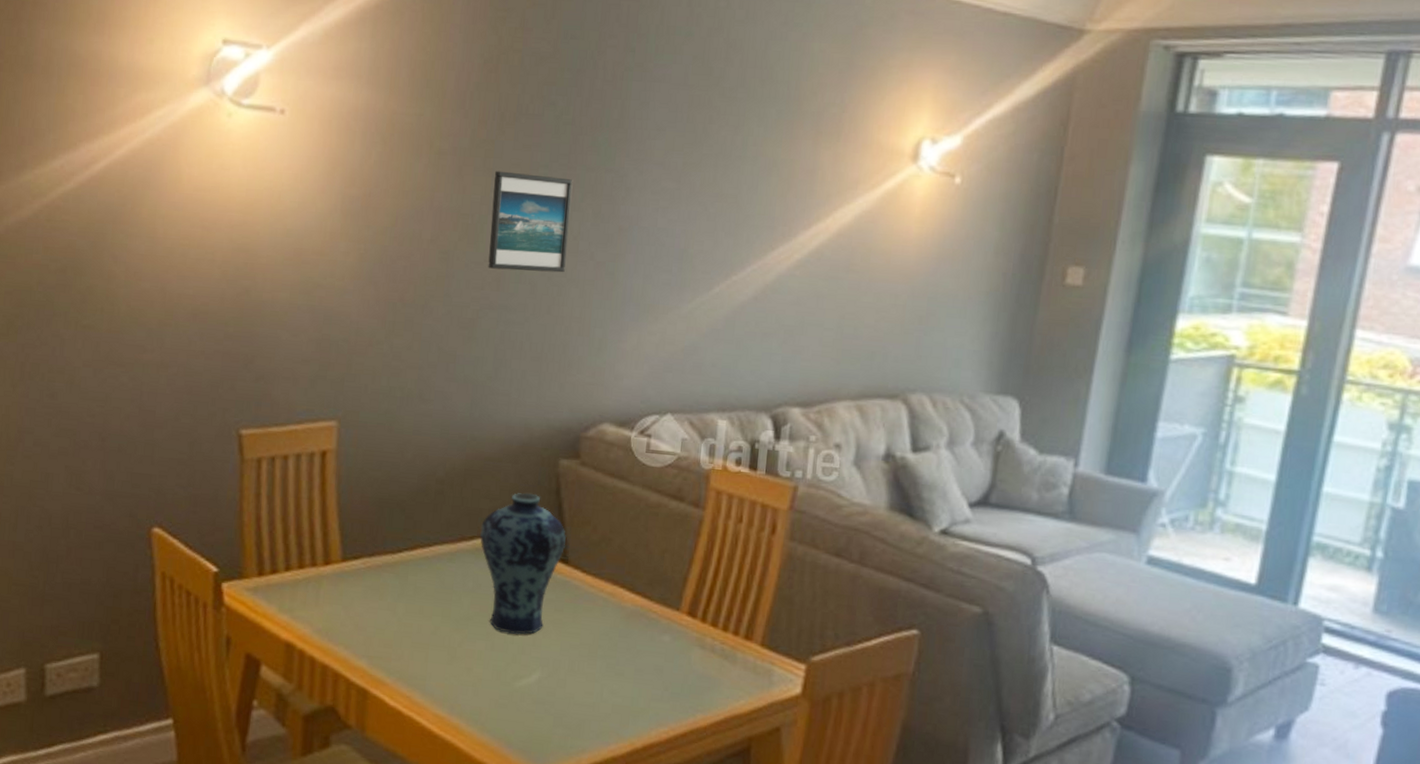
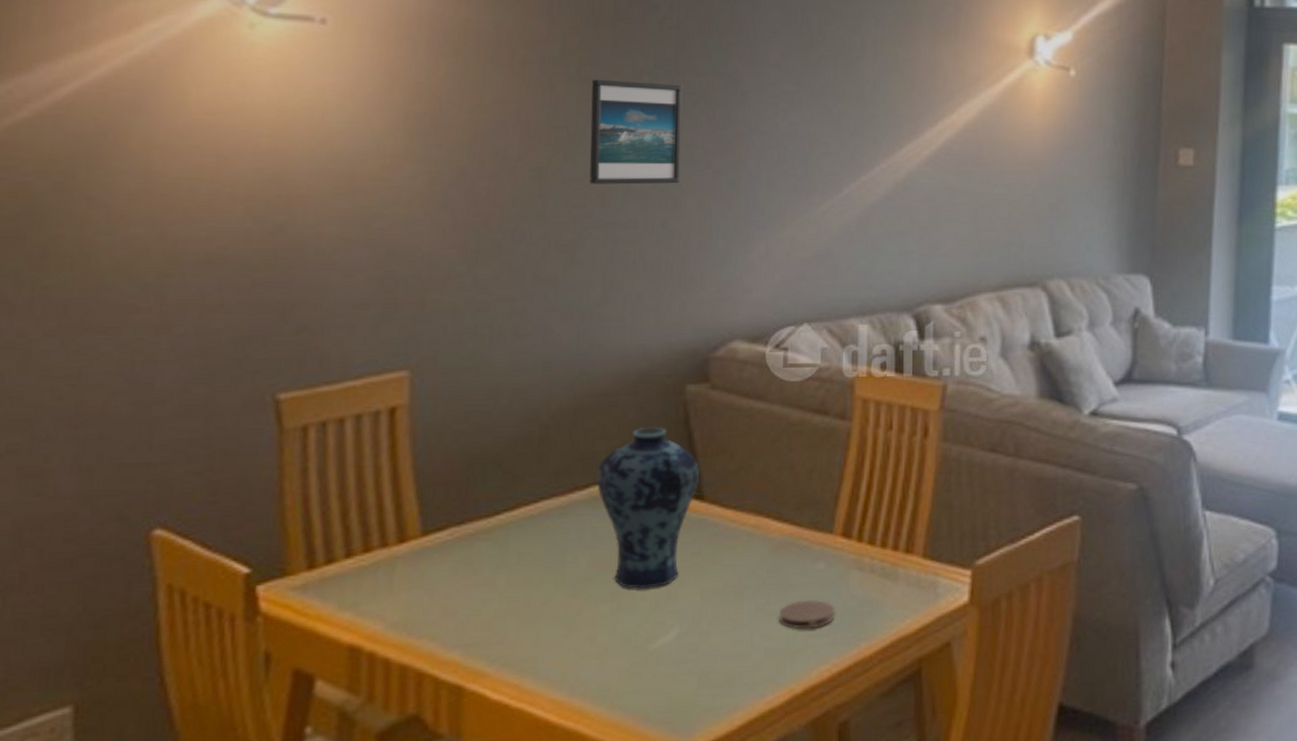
coaster: none [626,666,676,694] -> present [779,600,834,630]

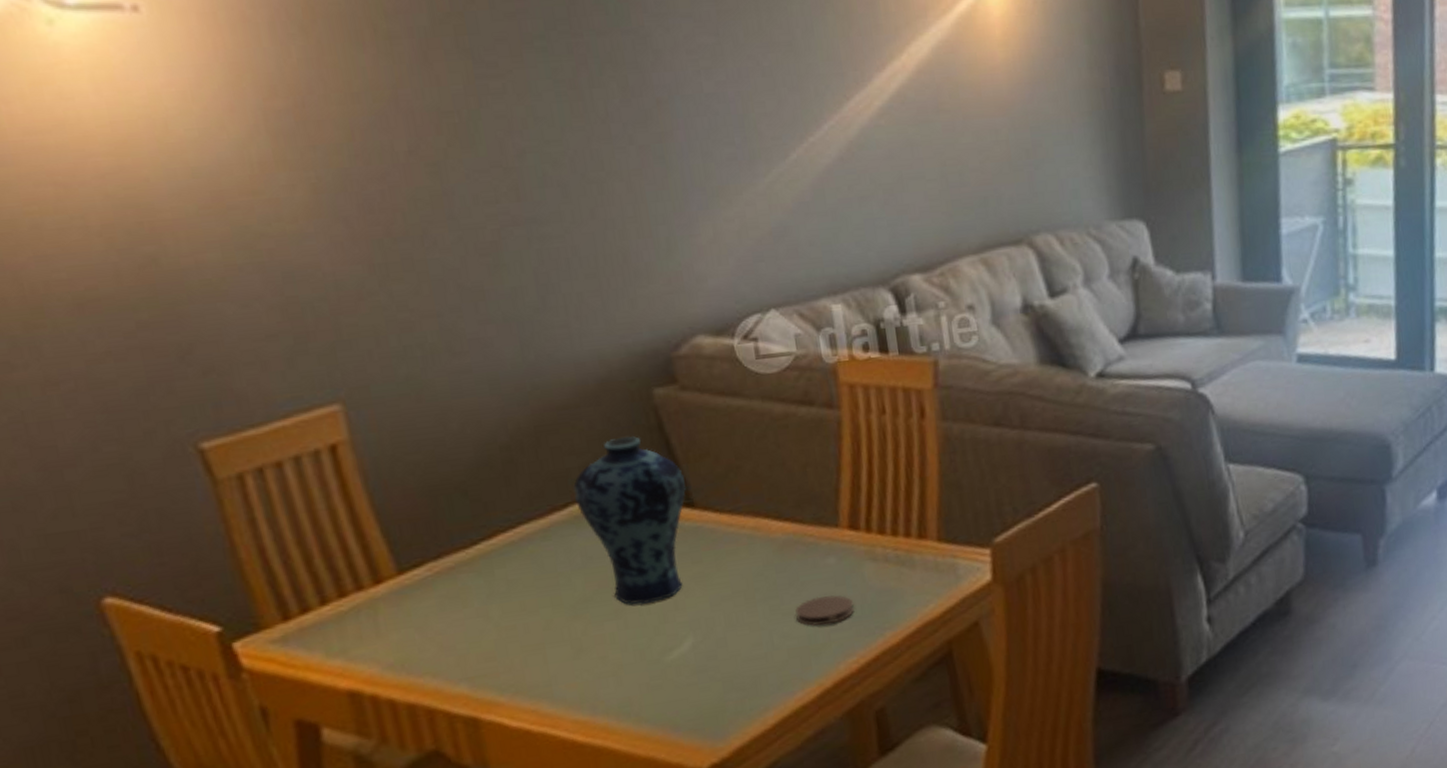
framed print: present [589,79,683,185] -> none [474,48,601,175]

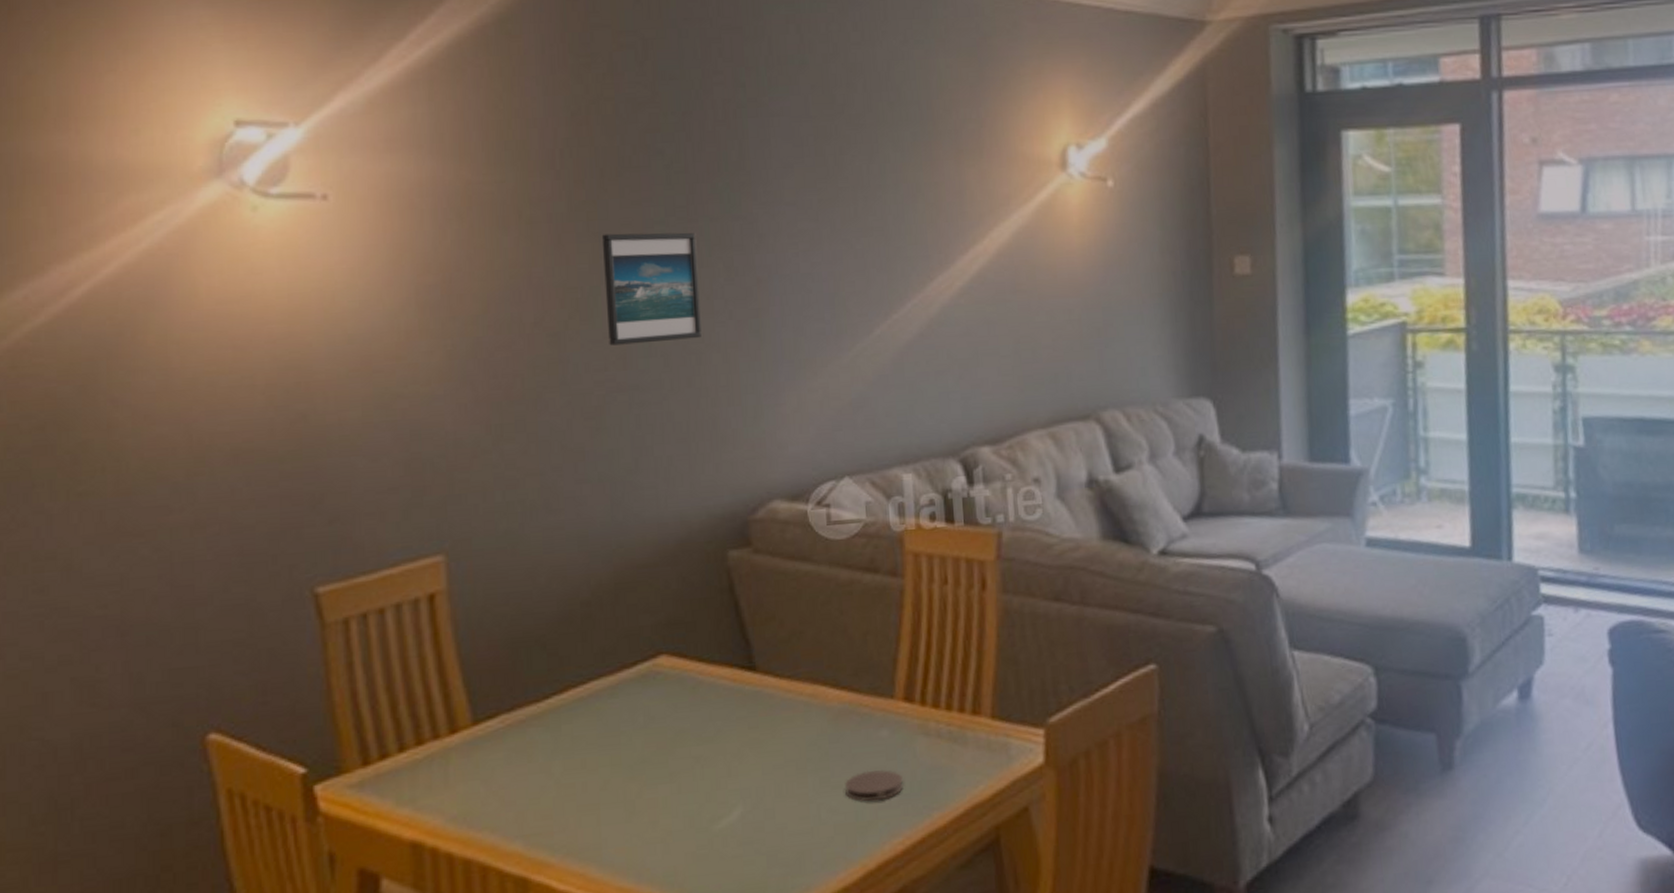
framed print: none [474,48,601,175] -> present [601,232,702,346]
vase: present [573,435,687,605] -> none [643,596,751,770]

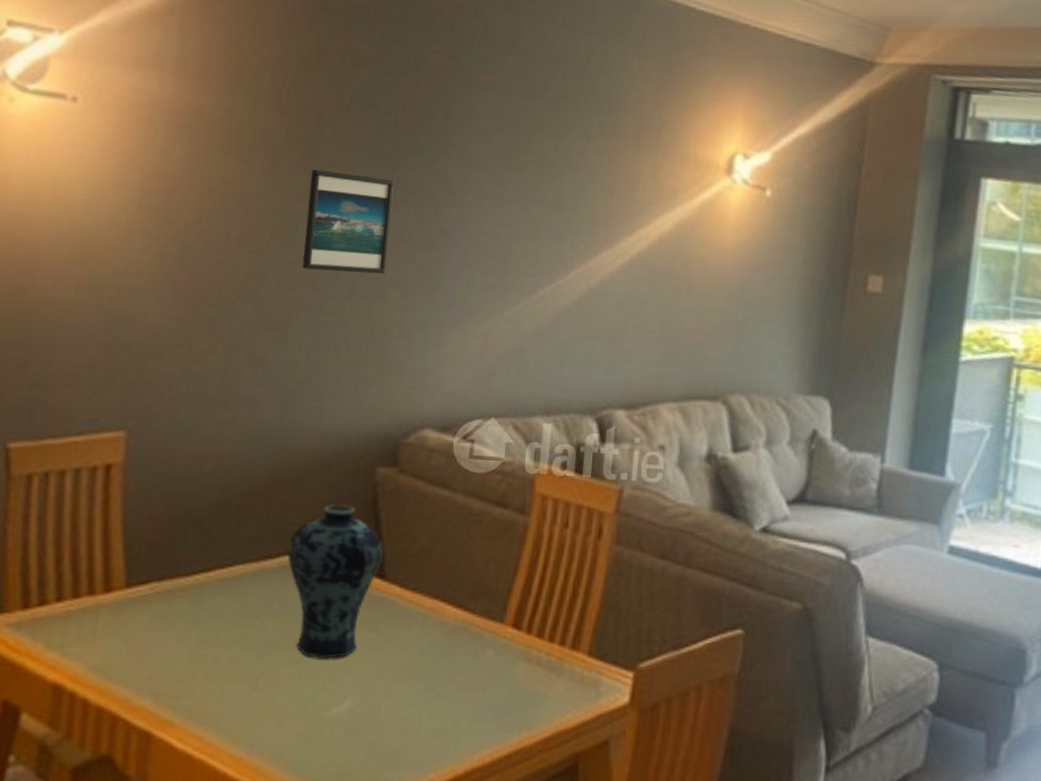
vase: none [643,596,751,770] -> present [286,504,384,659]
coaster: present [845,770,903,802] -> none [447,684,500,714]

